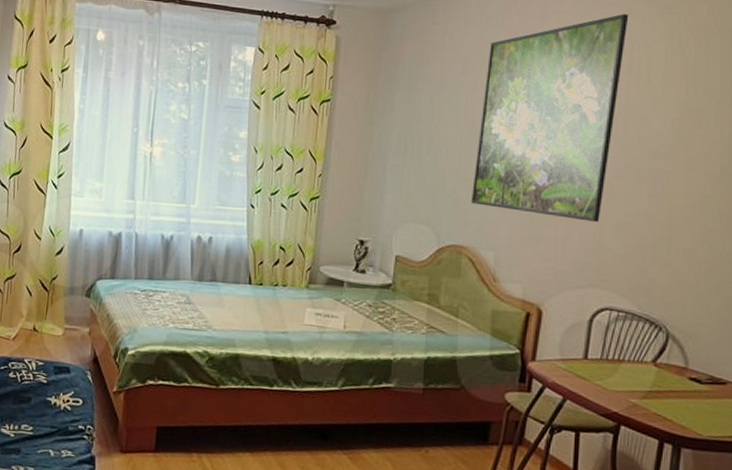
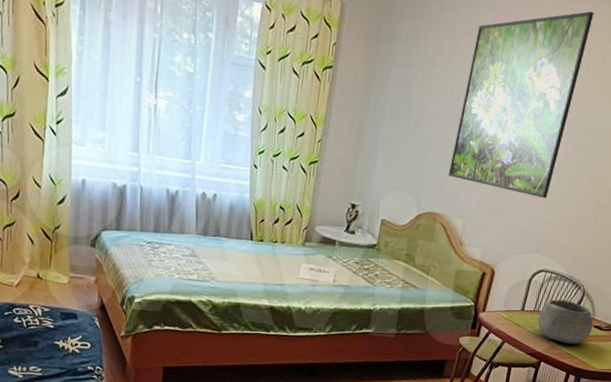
bowl: none [608,343,688,403] -> present [537,299,593,345]

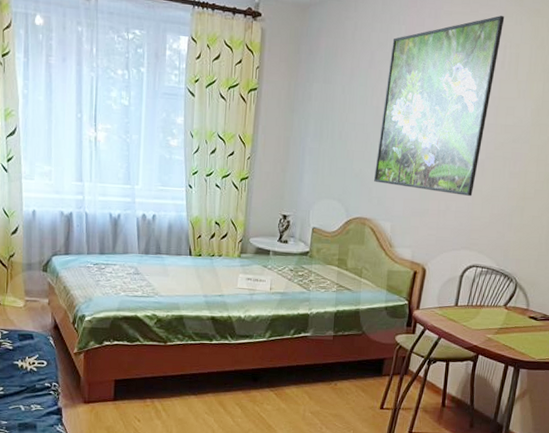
bowl: present [537,299,593,345] -> none [472,292,528,337]

